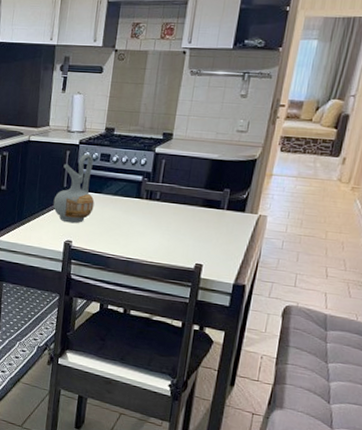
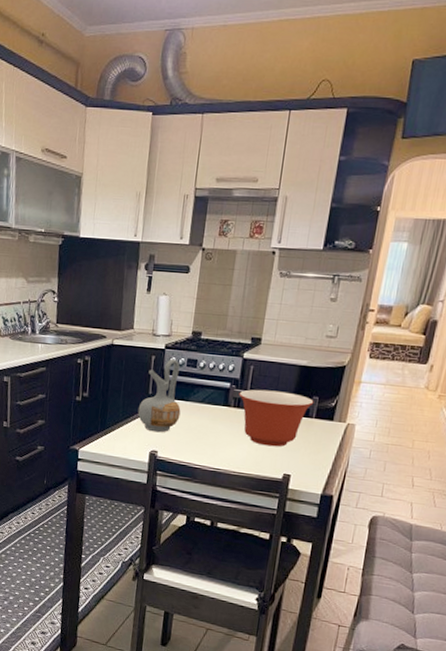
mixing bowl: none [151,182,225,238] -> present [239,389,314,447]

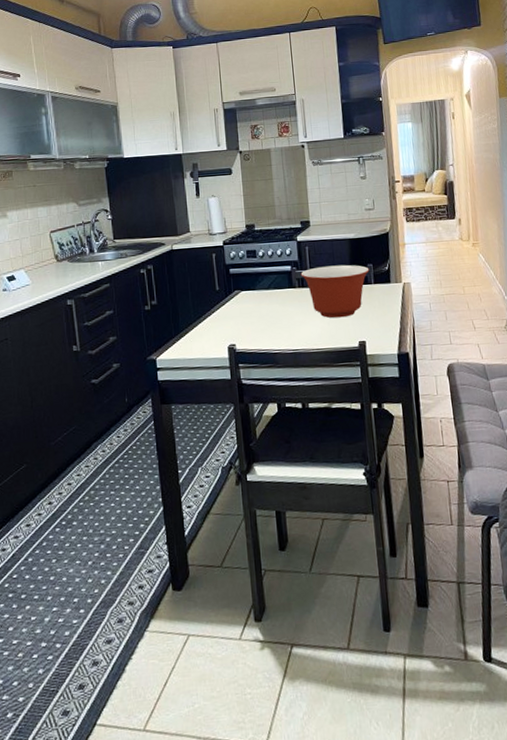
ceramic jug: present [137,359,181,433] -> none [208,253,251,326]

